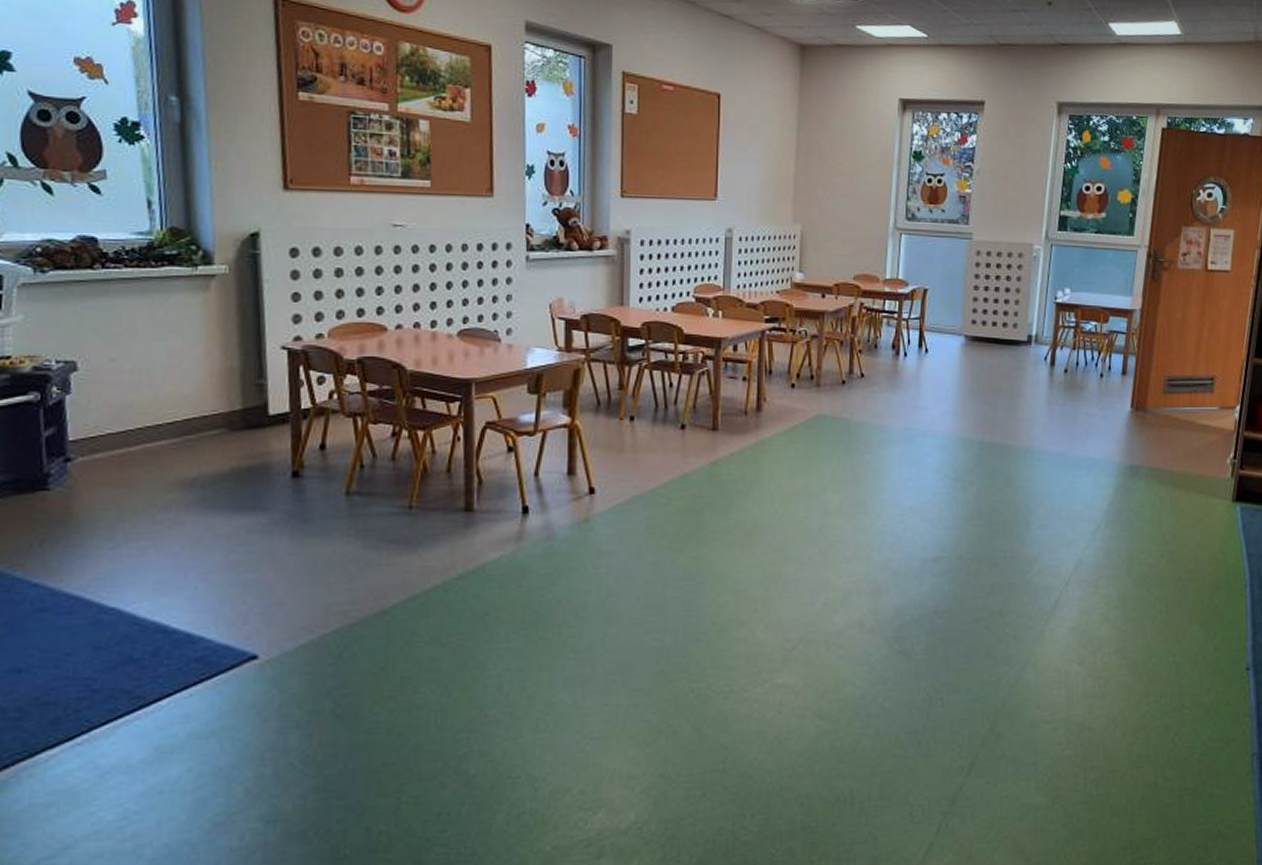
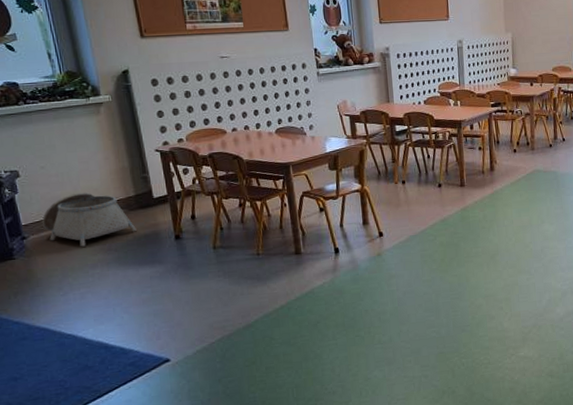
basket: none [98,399,237,479] -> present [41,192,137,247]

